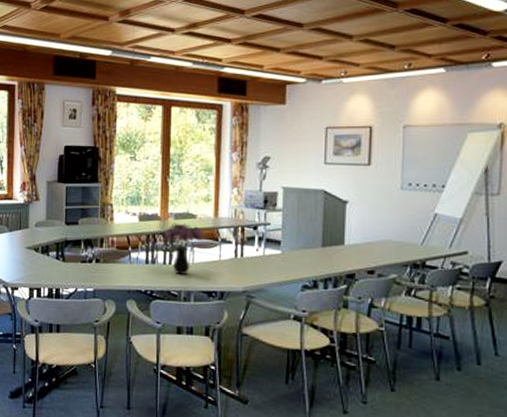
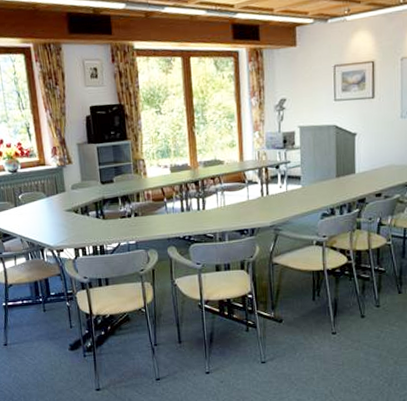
flower arrangement: present [160,223,206,274] -> none [192,170,234,218]

